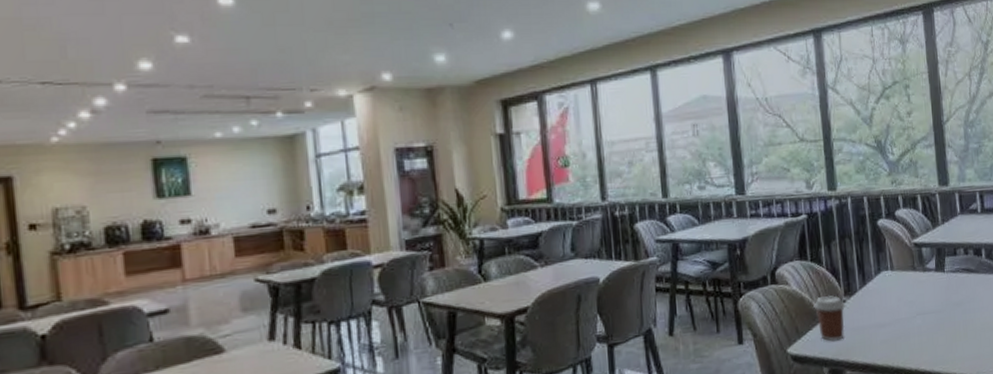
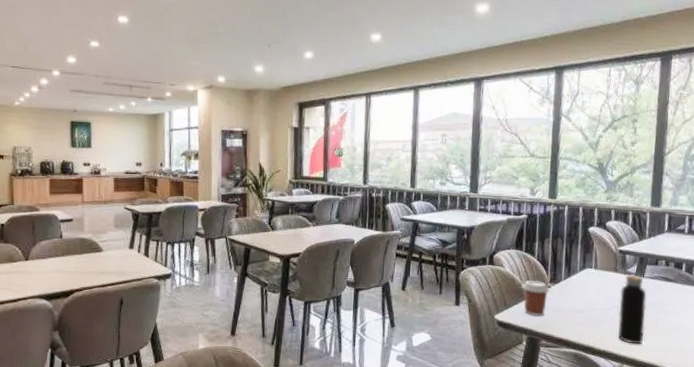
water bottle: none [923,265,956,356] -> present [618,270,647,344]

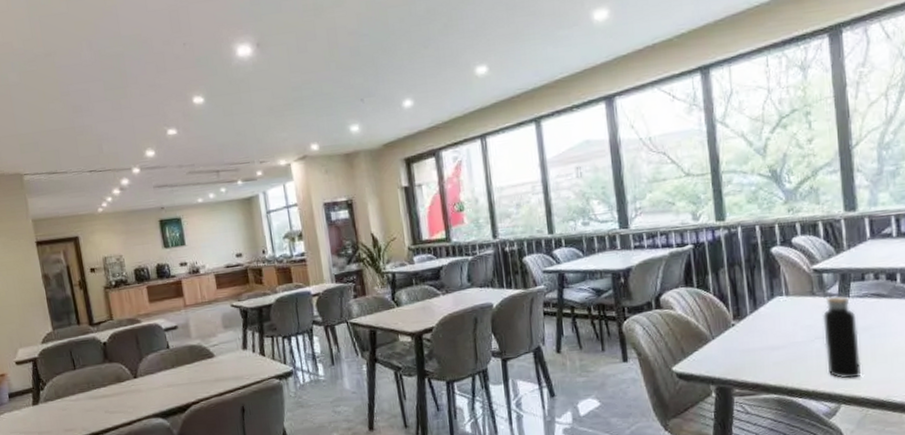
coffee cup: present [521,280,550,316] -> none [699,319,735,362]

